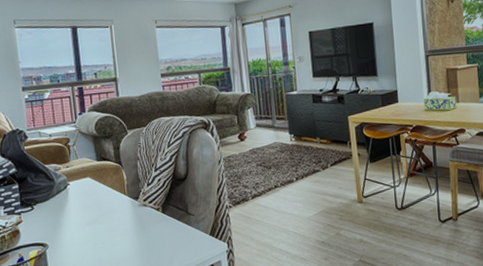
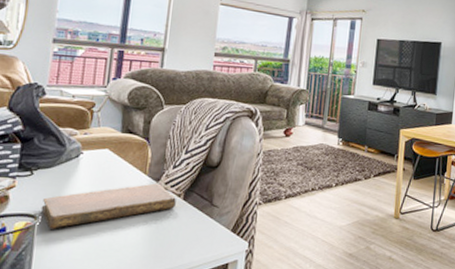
notebook: none [46,201,157,254] -> present [40,183,176,229]

